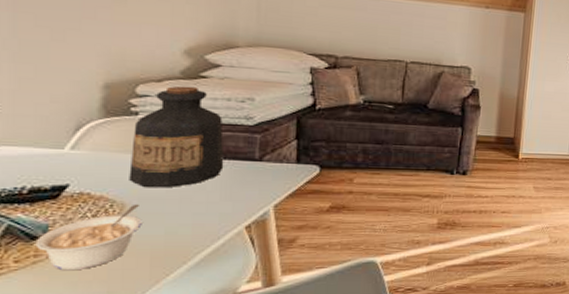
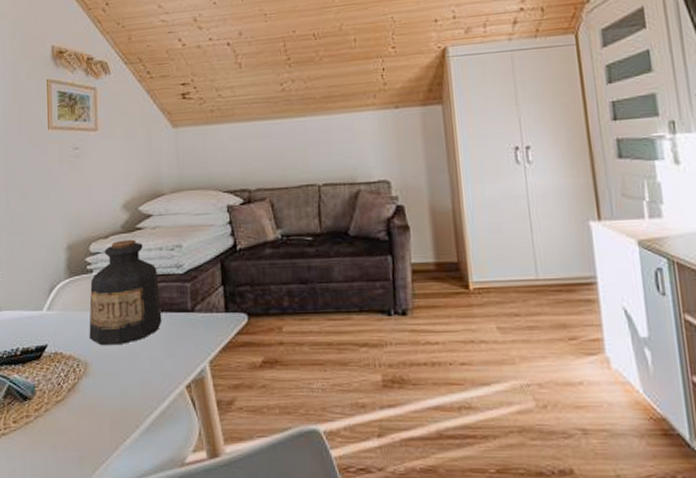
legume: present [35,204,142,271] -> none [26,362,101,433]

